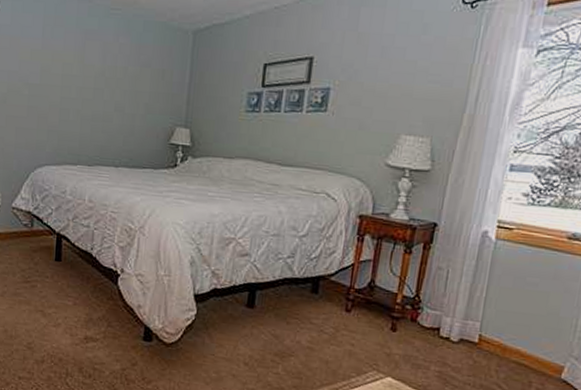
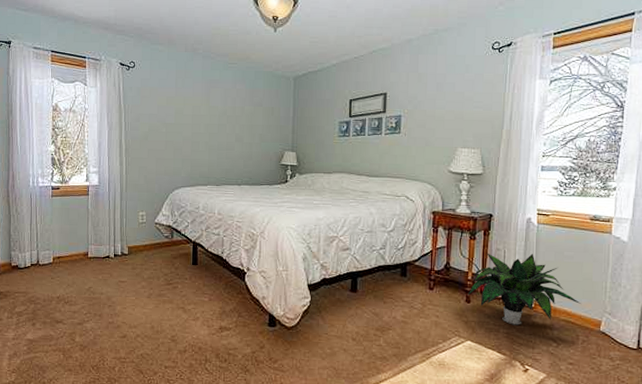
potted plant: none [394,271,540,364] -> present [467,253,581,325]

